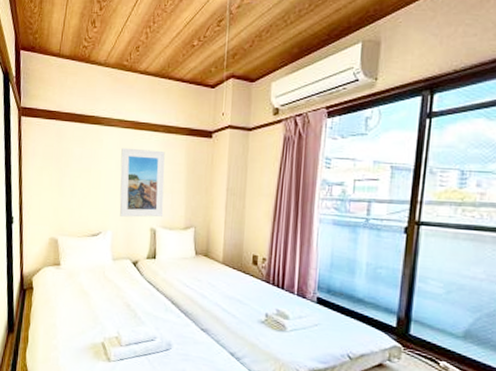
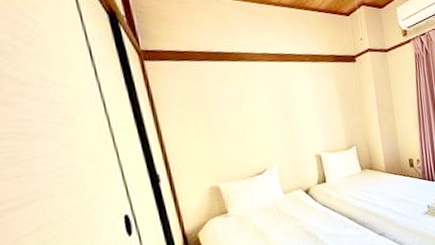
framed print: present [119,147,165,217] -> none [270,79,324,150]

